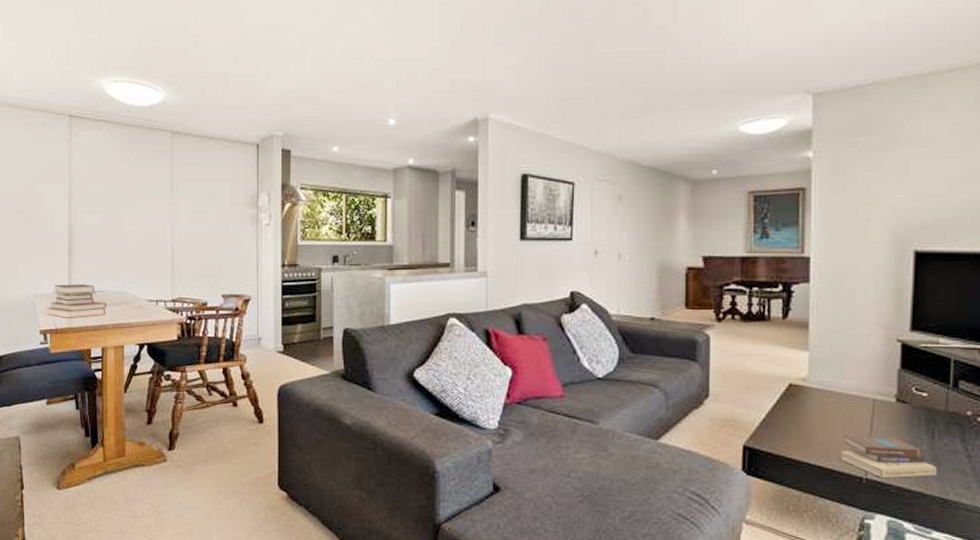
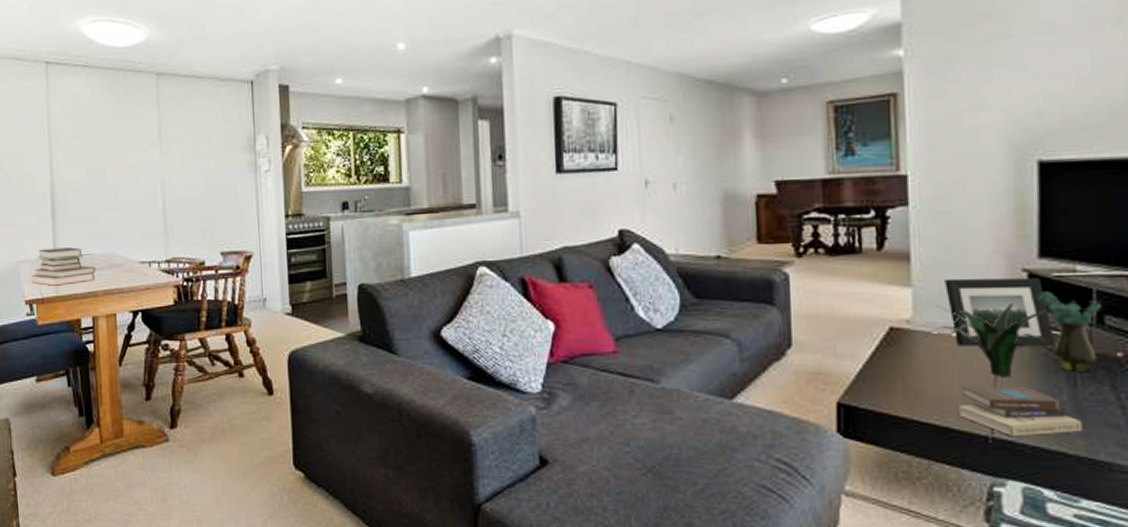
plant: none [818,367,924,429] -> present [926,303,1062,377]
picture frame: none [835,345,920,404] -> present [945,278,1056,347]
vase: none [908,358,957,428] -> present [1038,290,1101,373]

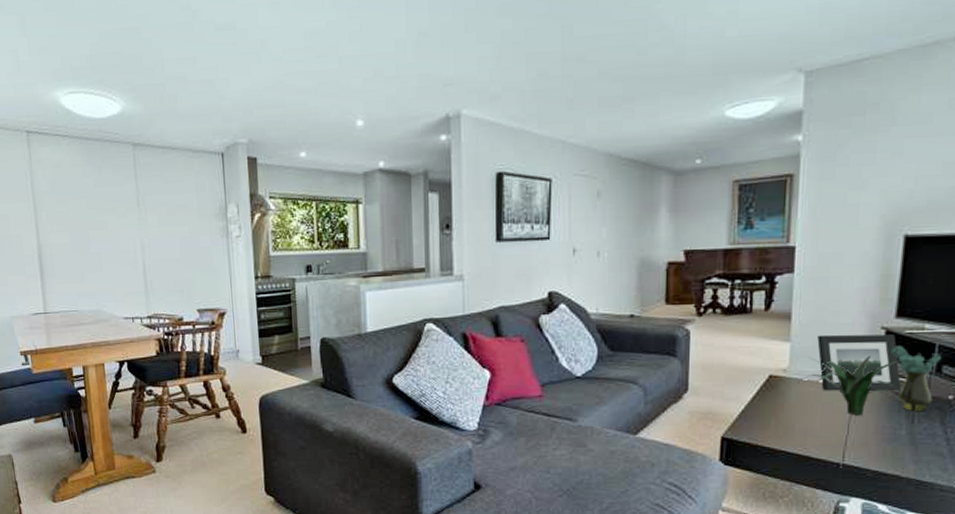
books: present [32,247,95,286] -> none [25,304,84,339]
books: present [959,386,1083,437] -> none [819,423,915,464]

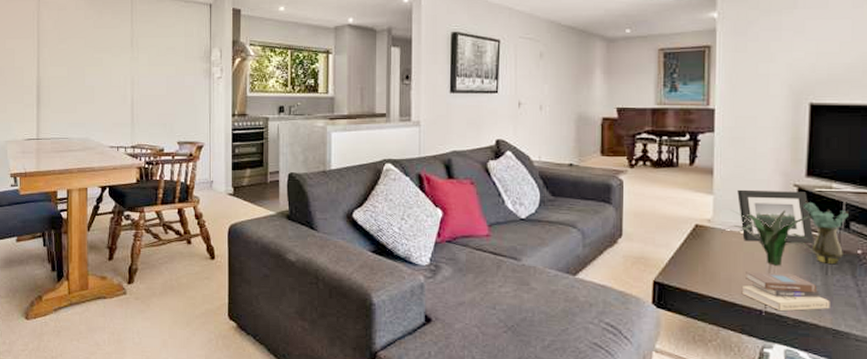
books: none [819,423,915,464] -> present [742,271,830,312]

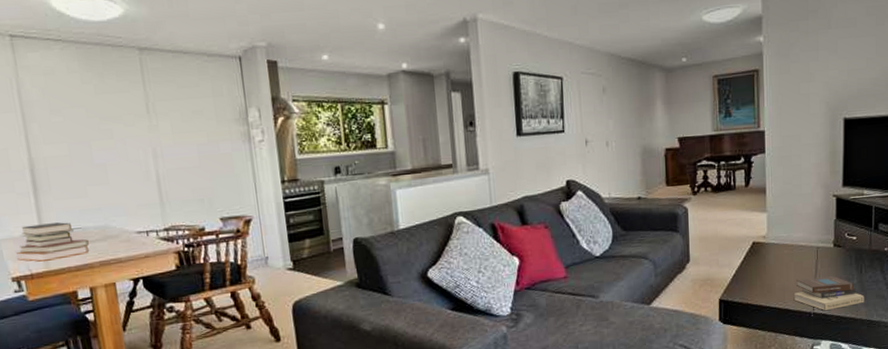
books: none [17,132,72,163] -> present [16,222,89,262]
plant: present [721,210,818,266] -> none [775,219,854,271]
picture frame: present [737,189,815,243] -> none [787,200,851,252]
vase: present [804,201,848,265] -> none [841,209,877,264]

